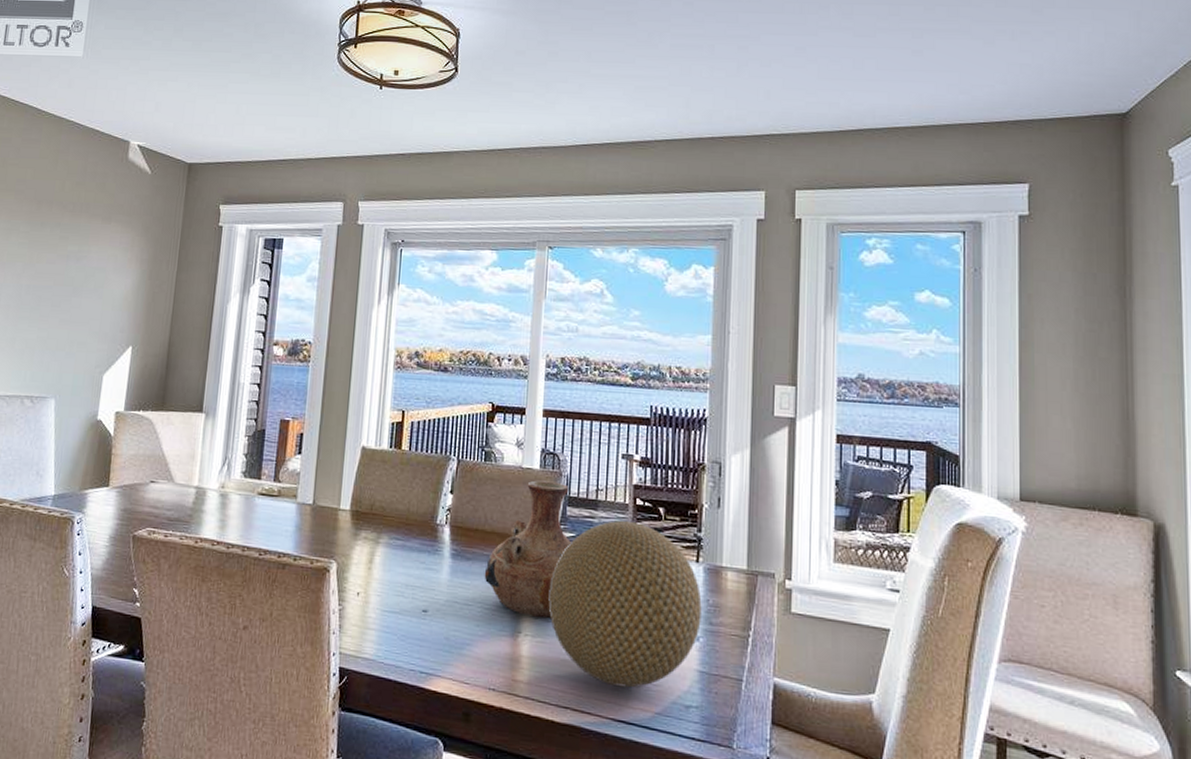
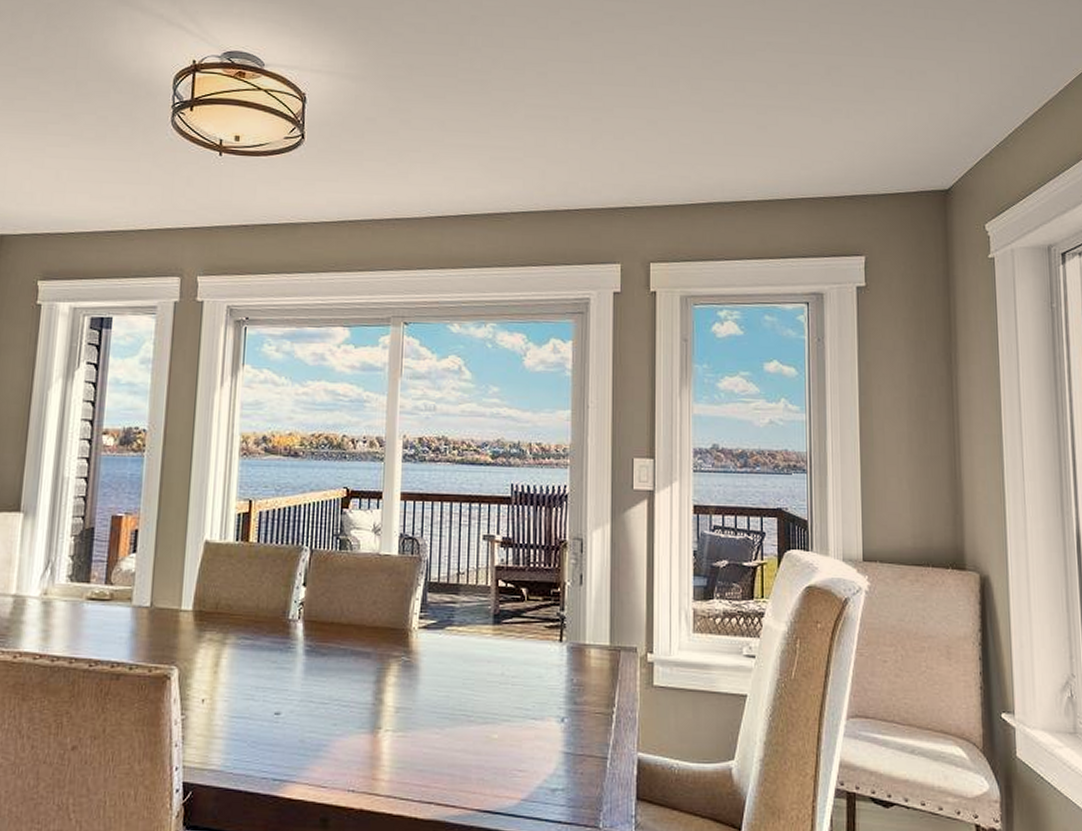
vase: present [484,480,572,619] -> none [341,567,433,712]
decorative ball: present [548,521,702,688] -> none [409,604,566,776]

